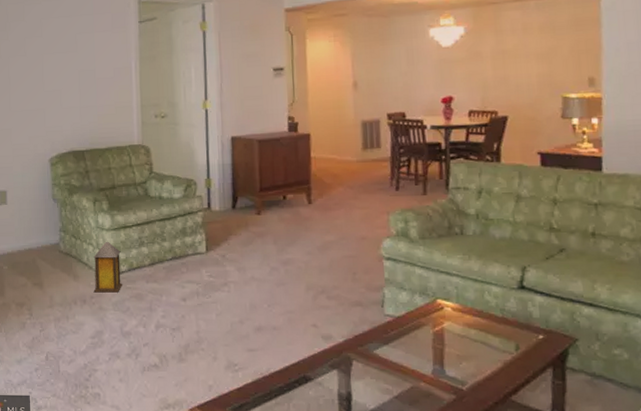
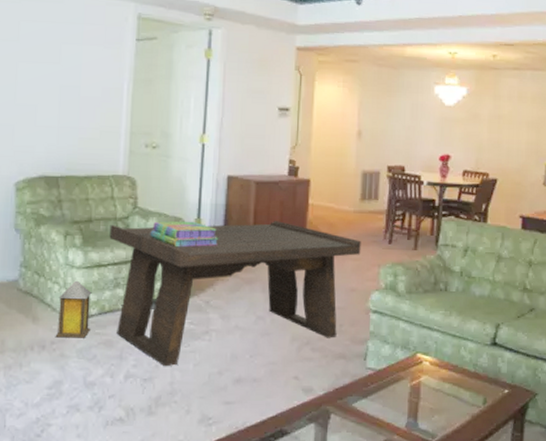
coffee table: none [131,176,368,317] -> present [109,221,361,367]
stack of books: none [166,181,229,207] -> present [150,221,219,248]

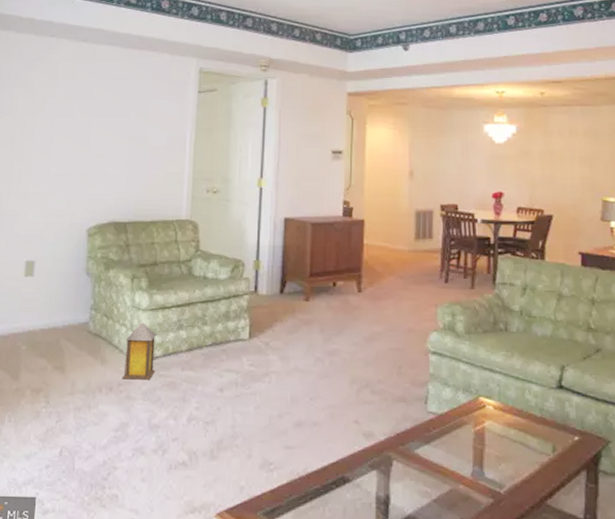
coffee table: present [109,221,361,367] -> none [173,261,417,410]
stack of books: present [150,221,219,248] -> none [211,263,277,289]

